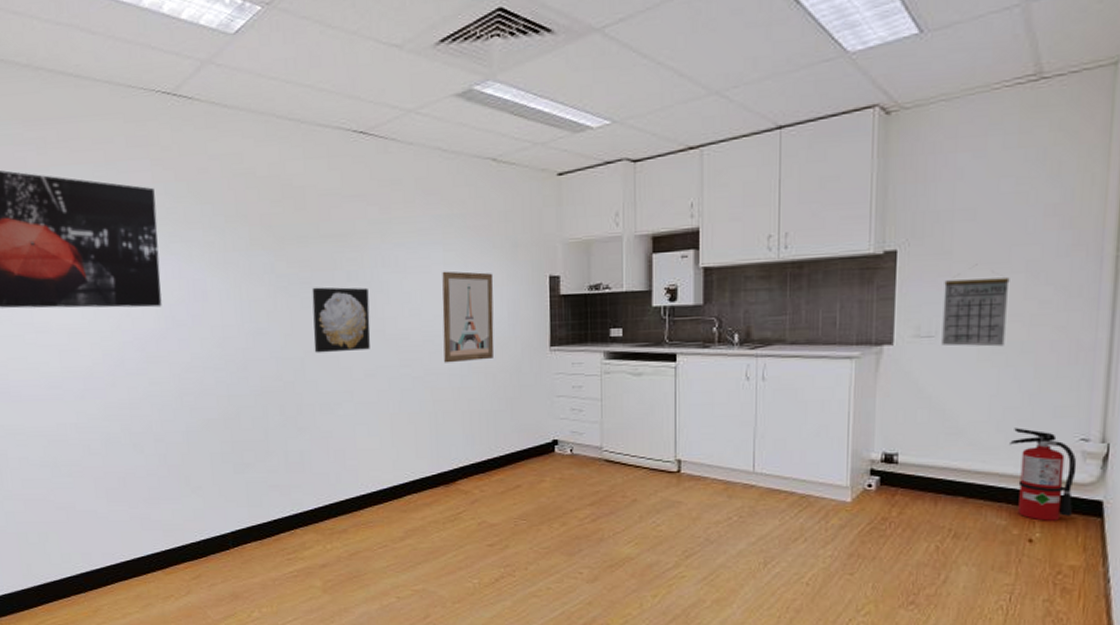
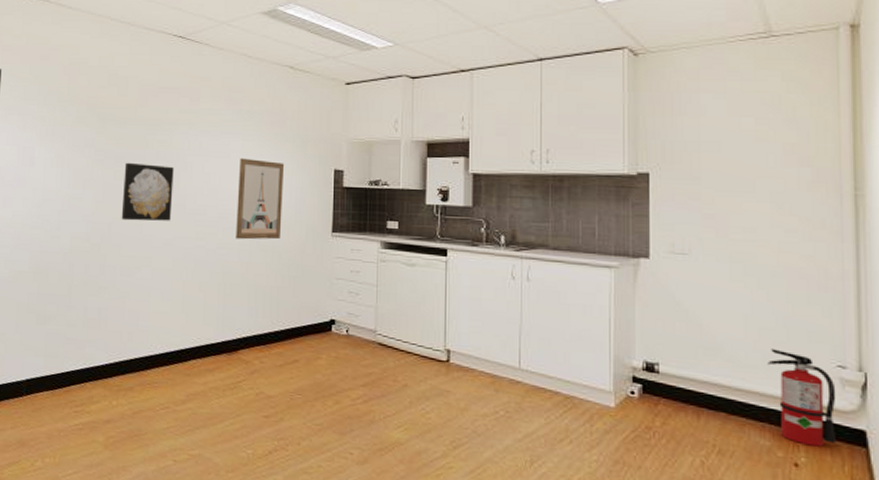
calendar: present [941,264,1010,347] -> none [695,191,756,269]

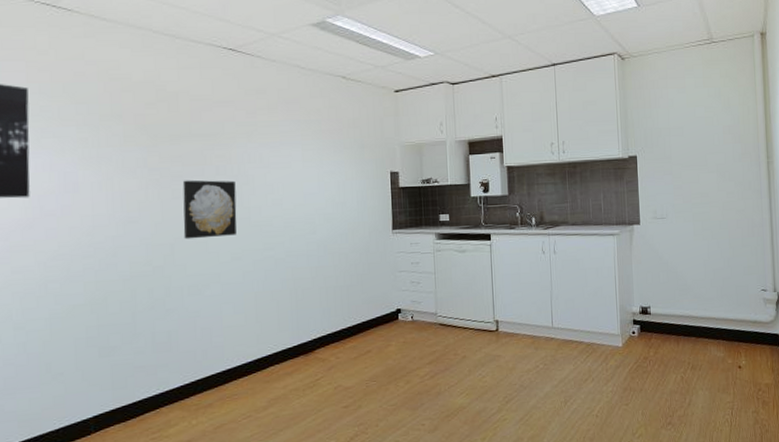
wall art: present [236,158,285,240] -> none [301,167,346,246]
fire extinguisher: present [768,348,836,447] -> none [720,283,762,352]

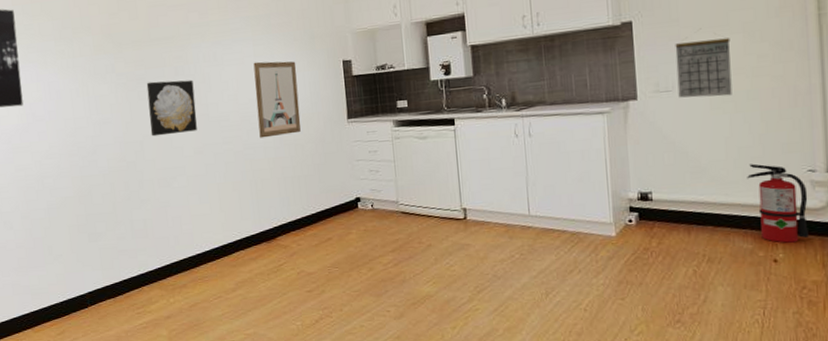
wall art: none [301,167,346,246] -> present [253,61,301,138]
calendar: none [668,166,709,225] -> present [675,28,732,98]
fire extinguisher: none [720,283,762,352] -> present [747,163,809,243]

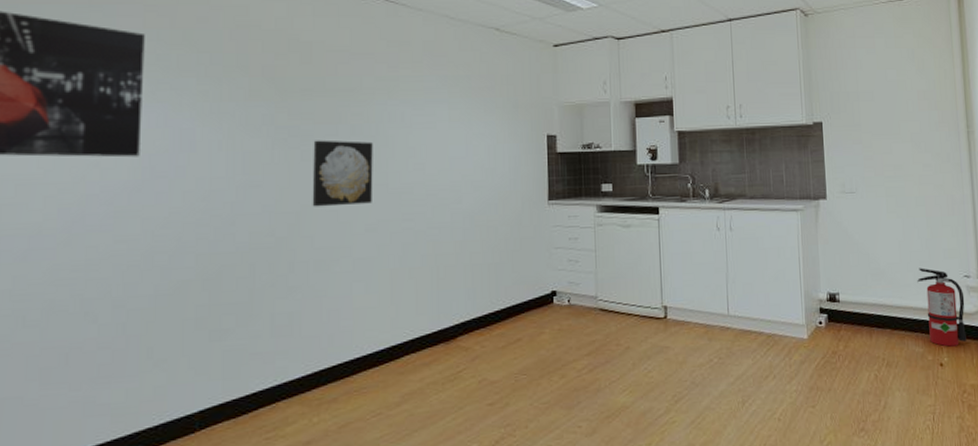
wall art: present [253,61,301,138] -> none [446,128,496,217]
calendar: present [675,28,732,98] -> none [858,135,904,201]

